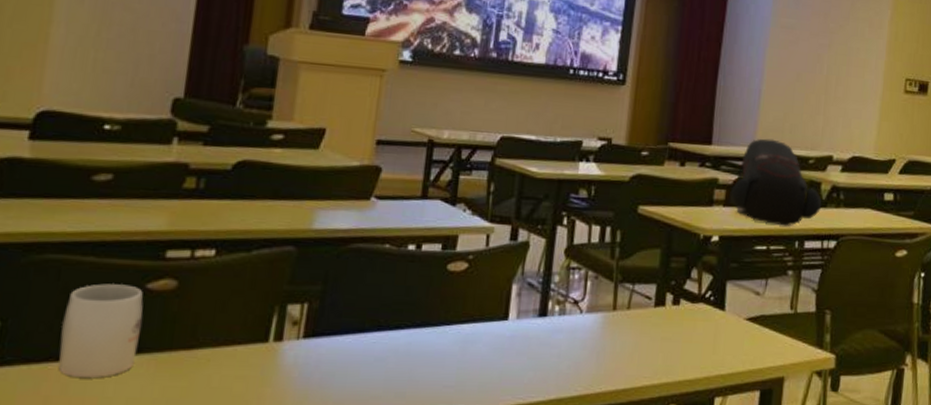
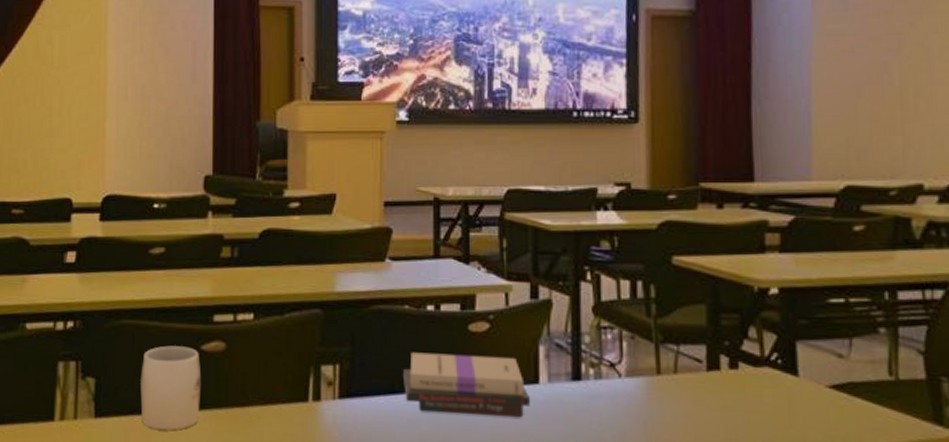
books: none [374,290,498,352] -> present [402,352,530,417]
backpack: present [729,138,822,225] -> none [786,169,916,272]

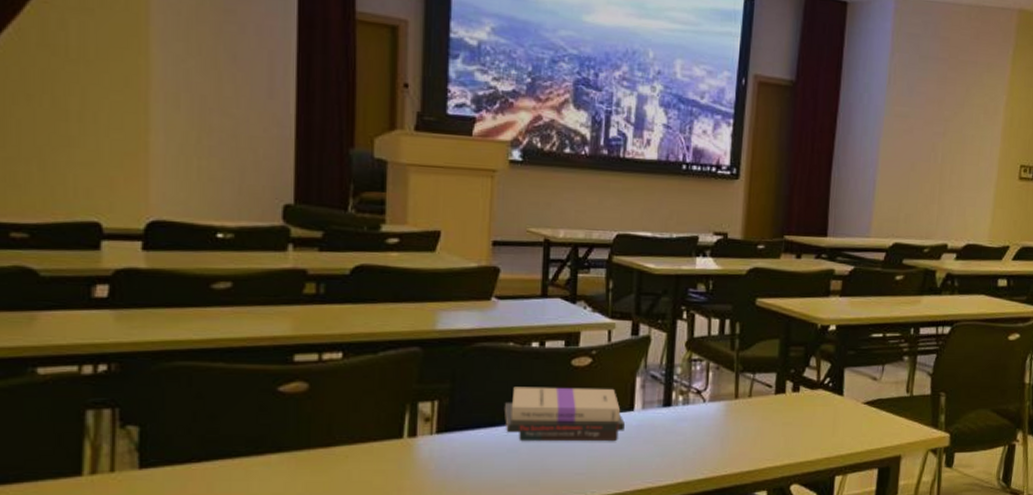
mug: present [140,345,202,431] -> none [200,388,279,477]

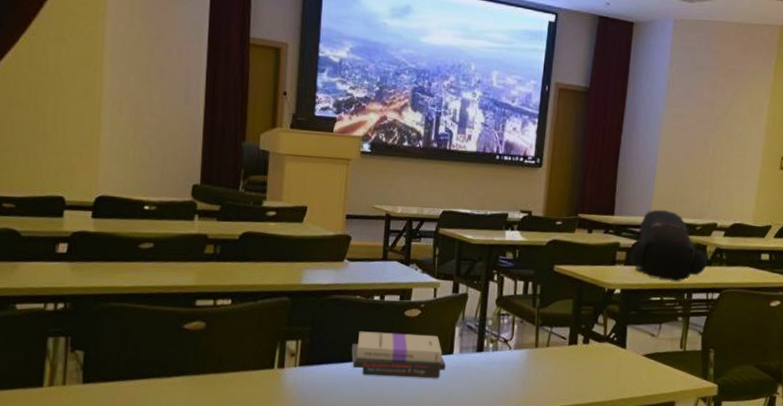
backpack: none [846,229,937,313] -> present [629,209,708,281]

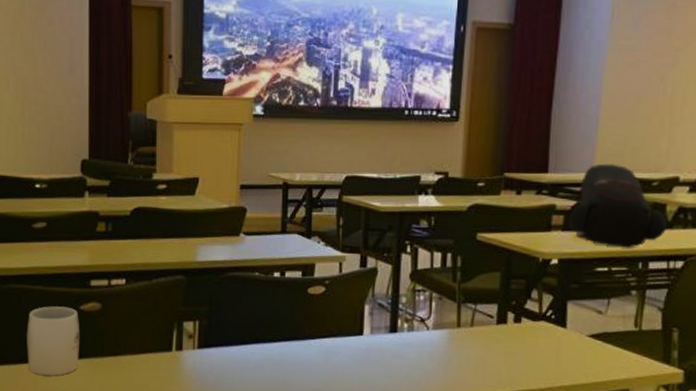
mug: none [126,324,183,393] -> present [27,306,80,376]
books: present [351,331,446,378] -> none [251,311,355,361]

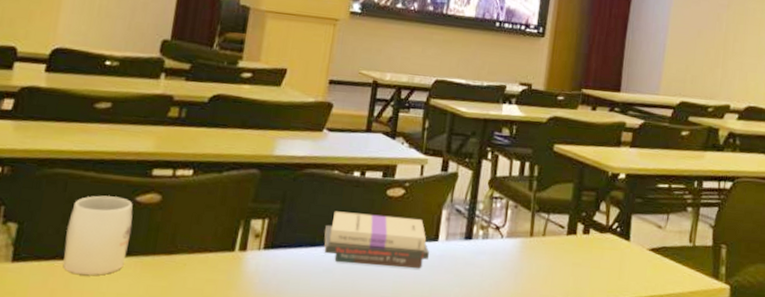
books: none [251,311,355,361] -> present [324,211,429,268]
backpack: present [568,163,668,247] -> none [635,88,720,167]

